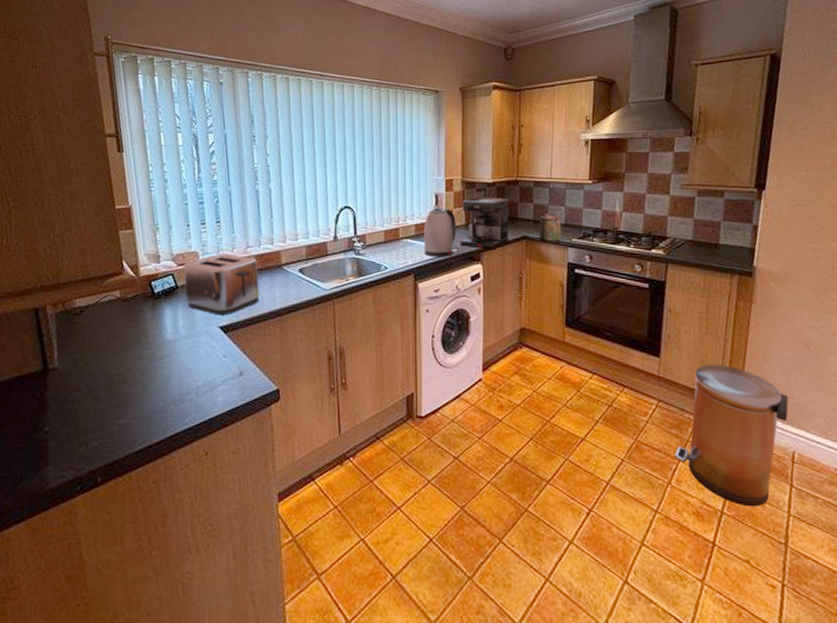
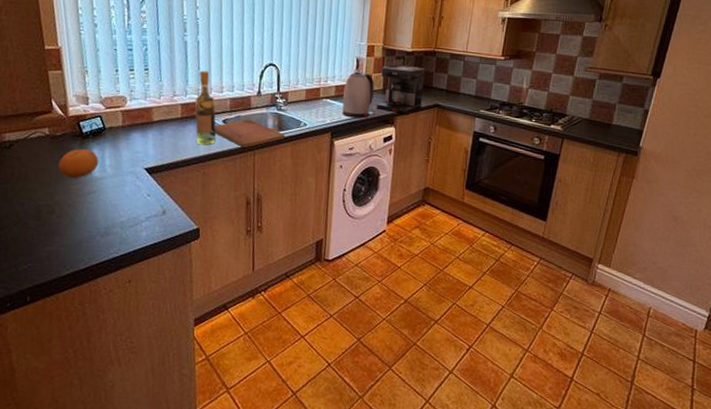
fruit: none [129,310,172,342] -> present [58,149,99,178]
toaster: present [182,254,260,316] -> none [110,100,185,159]
bottle: none [269,219,293,298] -> present [194,70,217,146]
cutting board: none [291,266,366,297] -> present [214,119,285,148]
canister: present [539,213,562,243] -> none [450,84,473,113]
pedal bin: present [674,365,789,507] -> none [548,230,653,351]

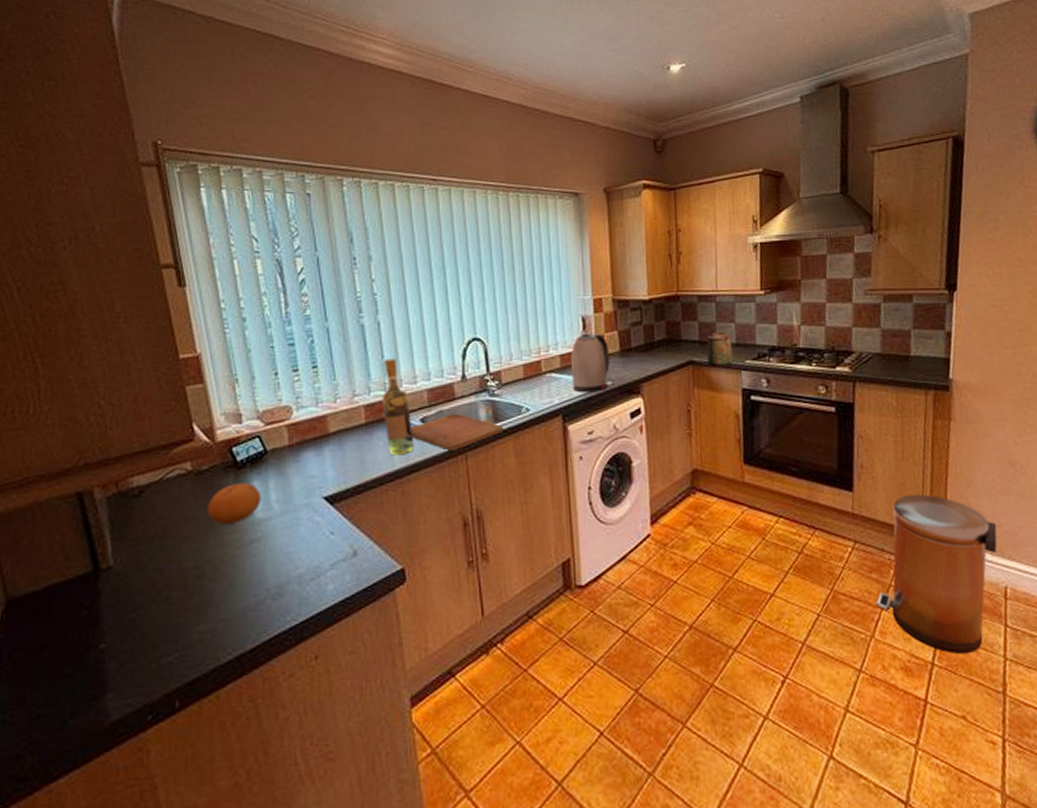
coffee maker: present [376,64,426,115] -> none [614,317,672,380]
canister: none [450,84,473,113] -> present [706,331,733,367]
pedal bin: none [548,230,653,351] -> present [876,494,998,655]

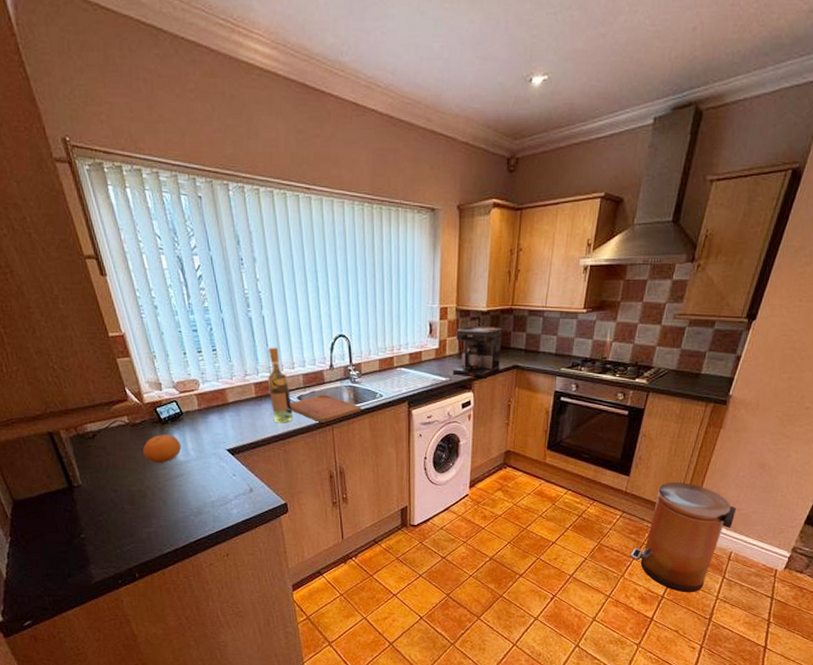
kettle: present [571,333,610,393] -> none [418,336,449,386]
coffee maker: none [614,317,672,380] -> present [452,325,503,379]
canister: present [706,331,733,367] -> none [529,342,553,372]

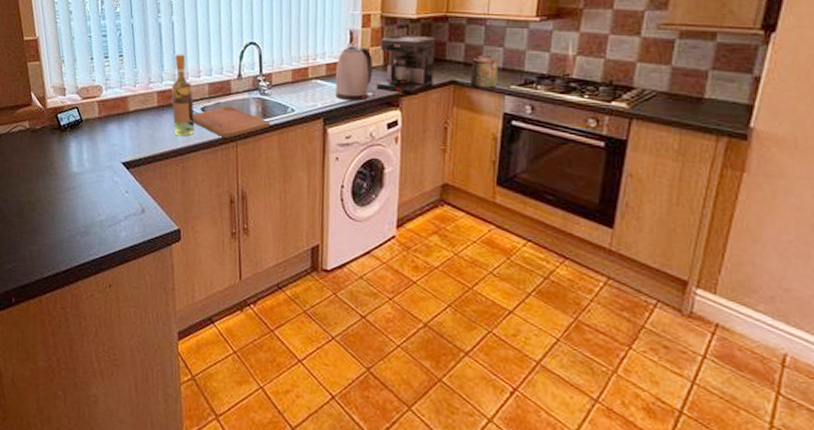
fruit: present [142,435,182,463] -> none [38,142,77,173]
kettle: none [418,336,449,386] -> present [335,46,373,101]
canister: none [529,342,553,372] -> present [470,54,499,90]
pedal bin: present [630,482,737,593] -> none [624,241,785,412]

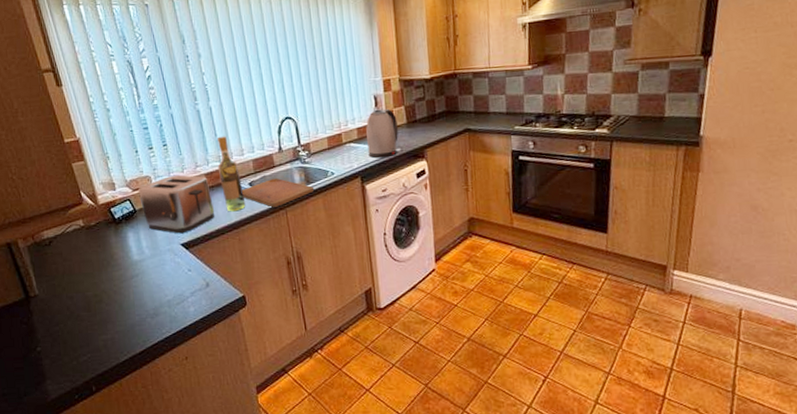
toaster: none [87,89,162,152] -> present [137,175,215,234]
coffee maker: present [376,34,436,95] -> none [402,92,451,146]
canister: present [470,54,499,90] -> none [480,102,504,133]

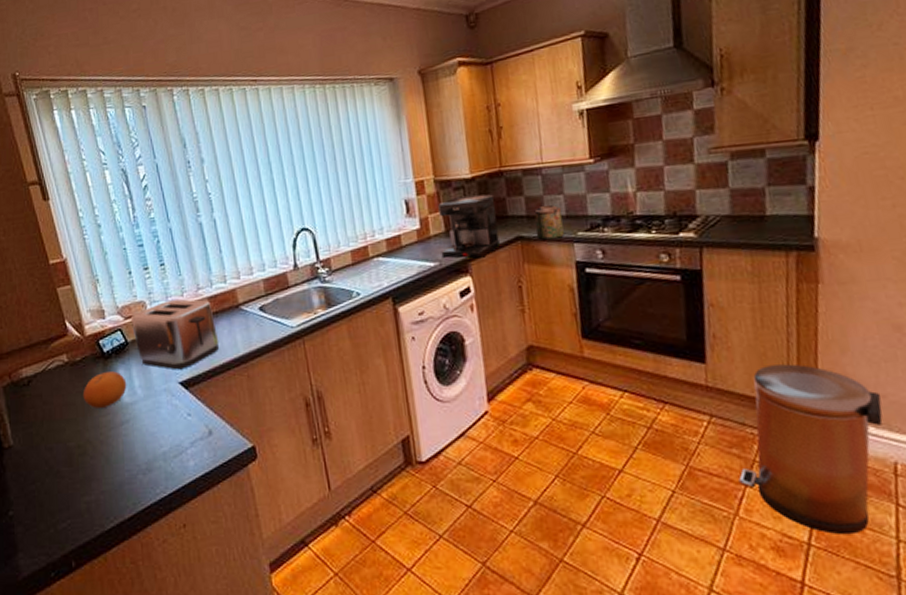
fruit: none [97,234,136,265] -> present [82,371,127,408]
bottle: present [217,136,246,212] -> none [222,252,256,343]
cutting board: present [242,177,315,207] -> none [251,300,337,336]
kettle: present [366,109,398,159] -> none [396,215,436,275]
coffee maker: none [402,92,451,146] -> present [438,194,500,259]
canister: none [480,102,504,133] -> present [534,204,564,241]
pedal bin: none [624,234,736,362] -> present [739,364,883,535]

